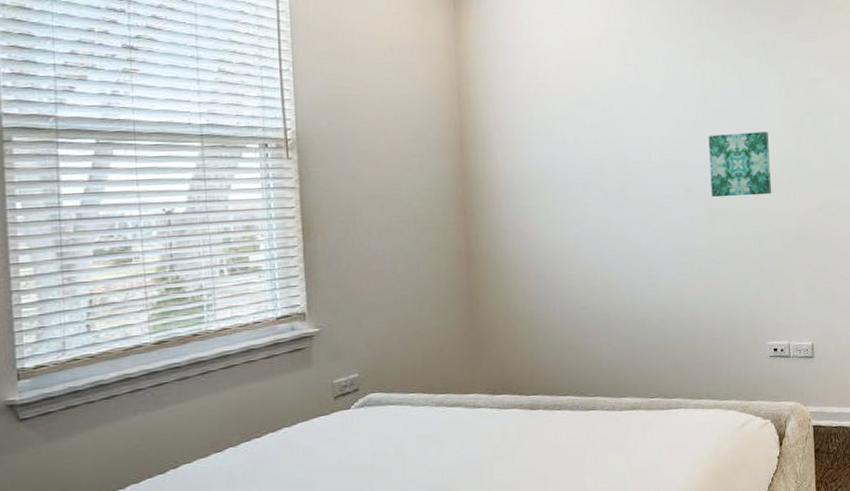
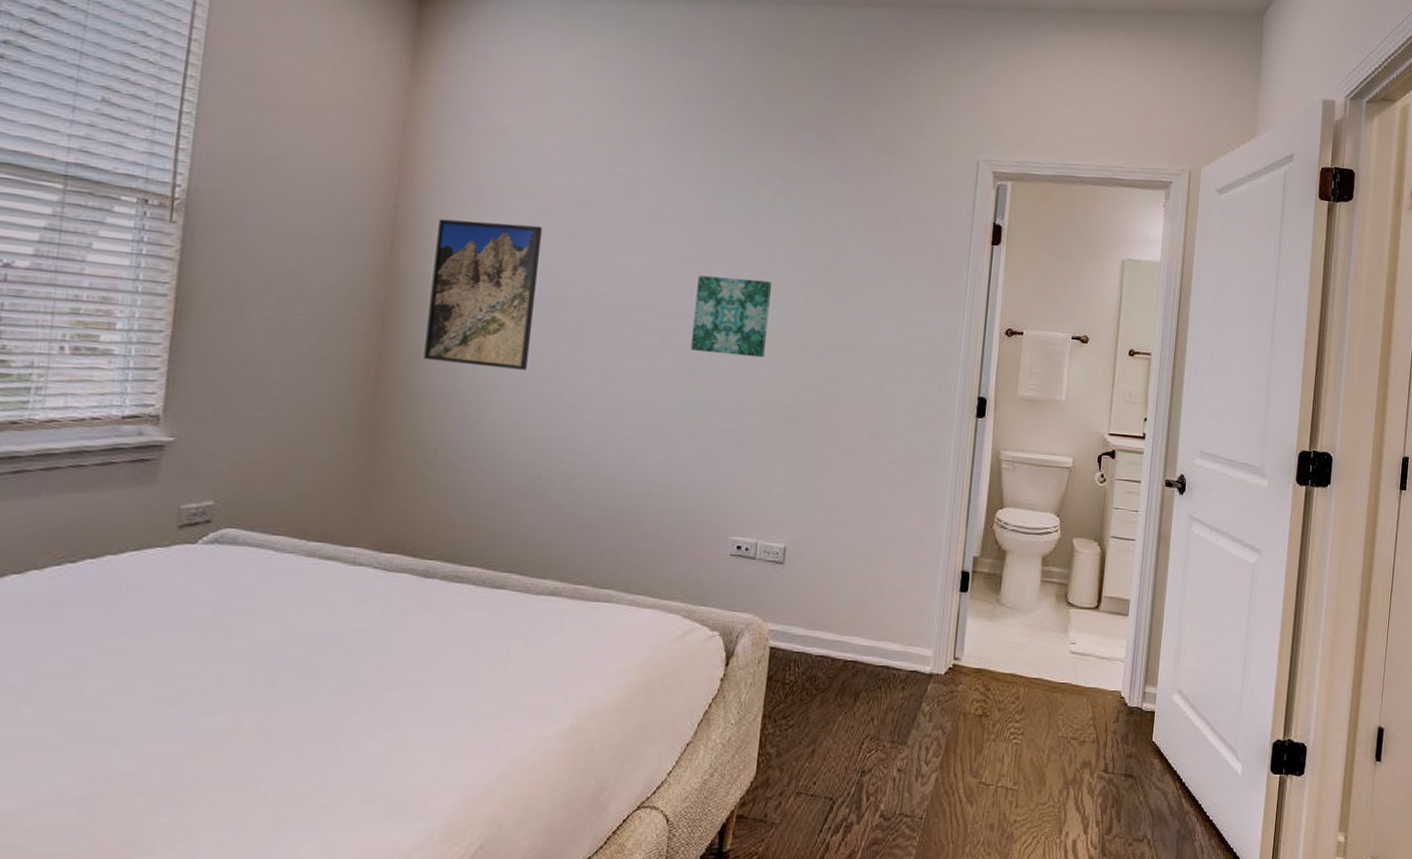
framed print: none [496,116,584,237] -> present [424,218,542,370]

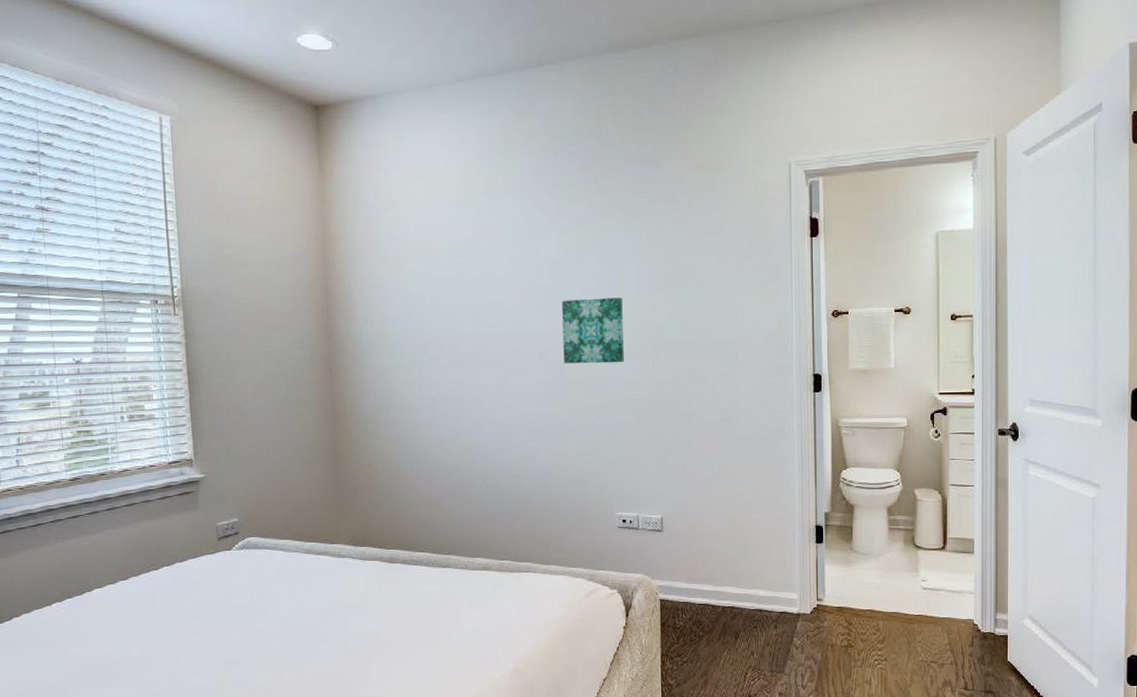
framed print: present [424,218,542,370] -> none [358,278,440,397]

